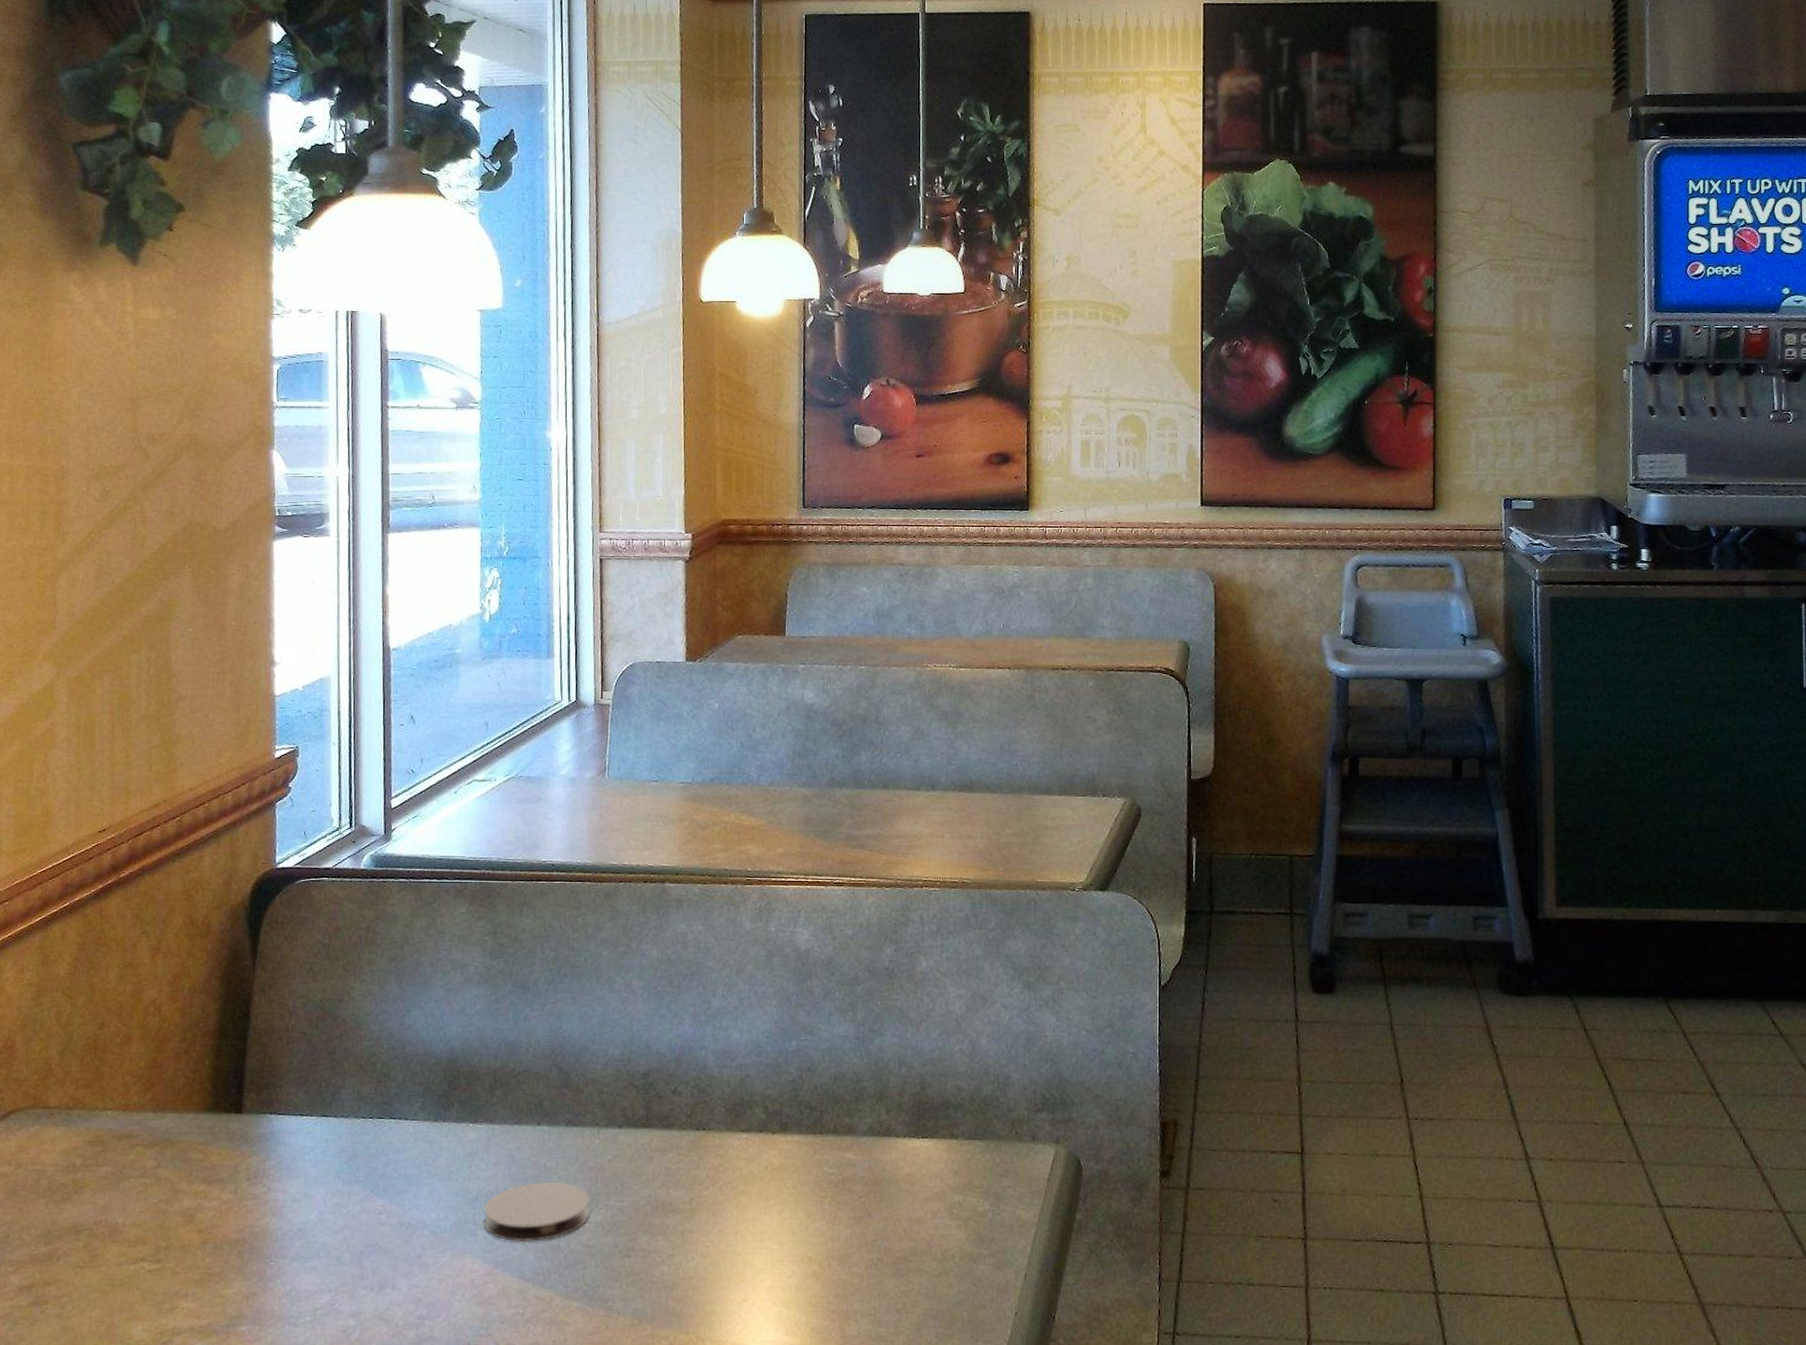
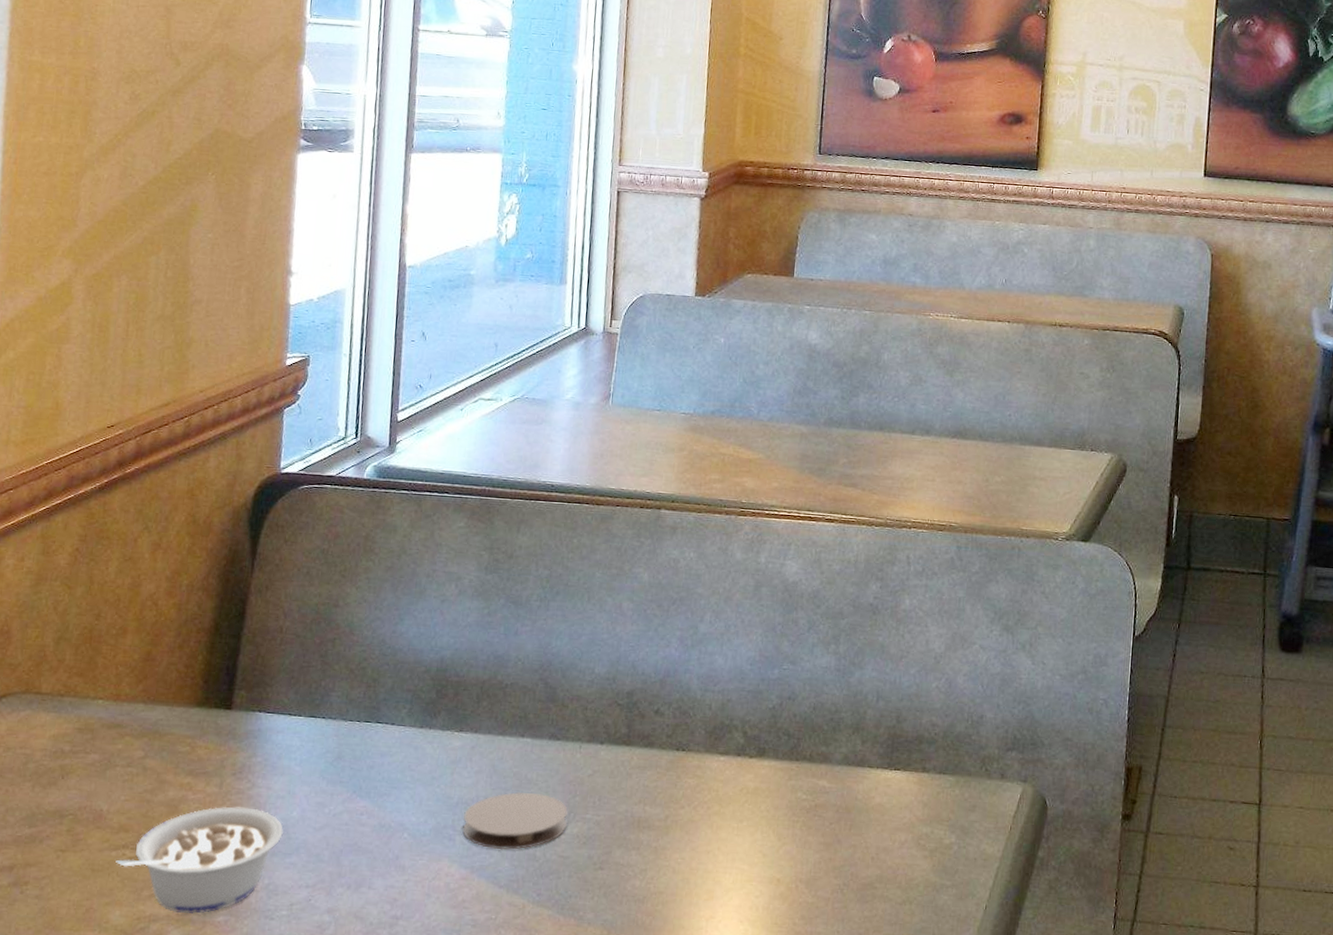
legume: none [135,1212,302,1324] -> present [116,807,283,914]

